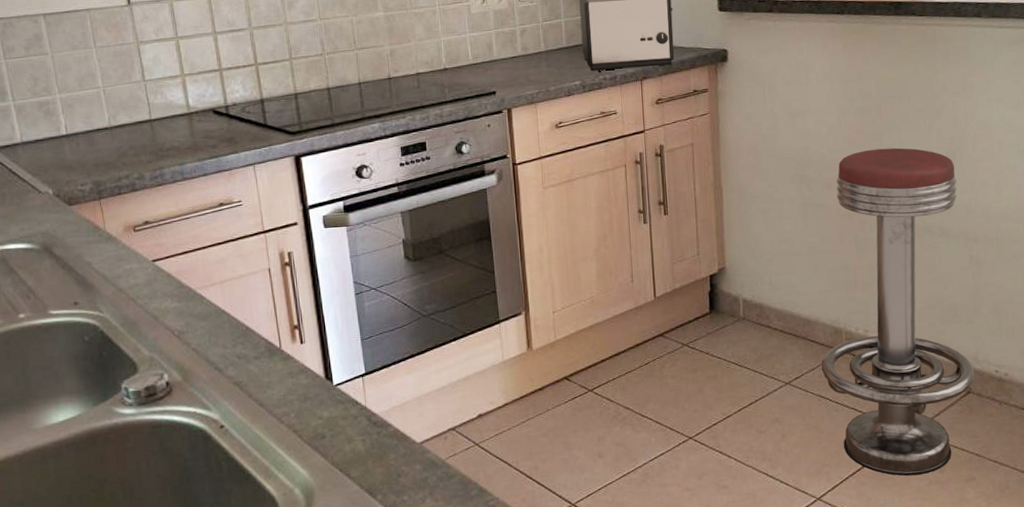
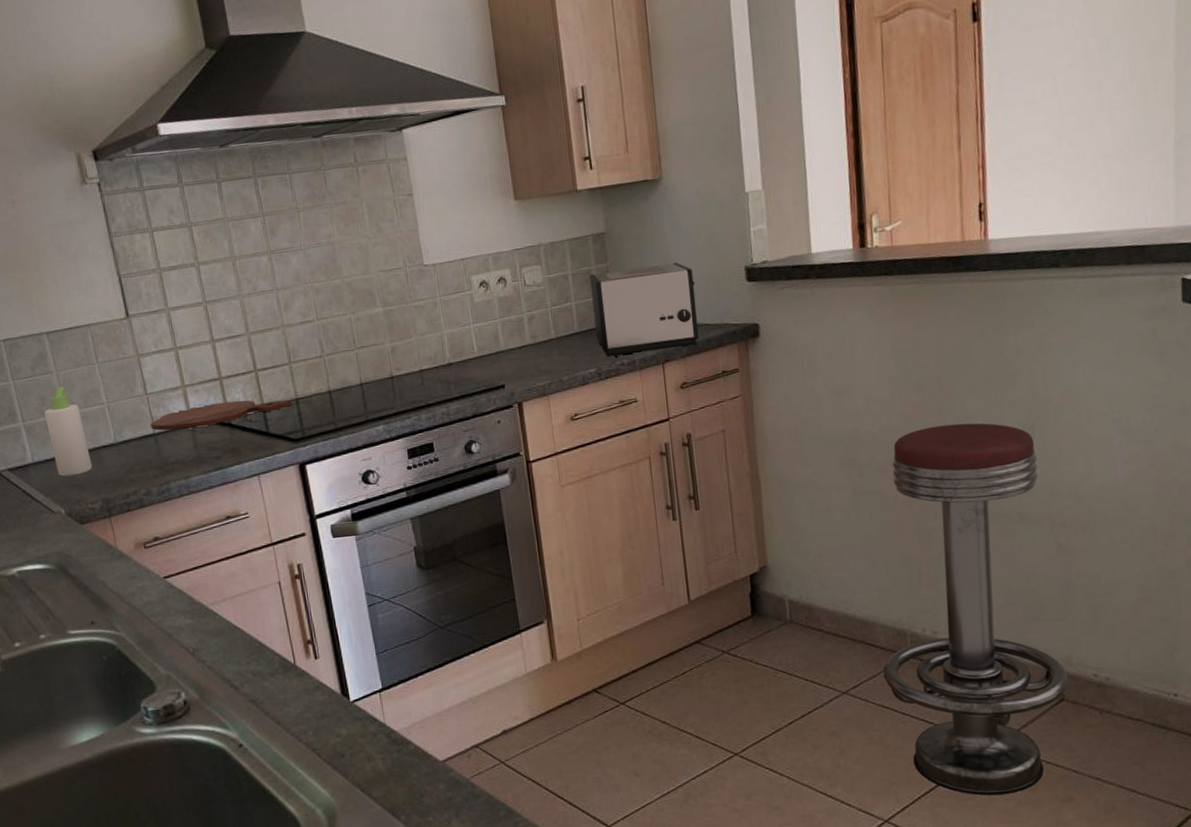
bottle: none [37,61,84,157] -> present [44,379,93,476]
cutting board: none [147,92,291,118] -> present [150,400,292,431]

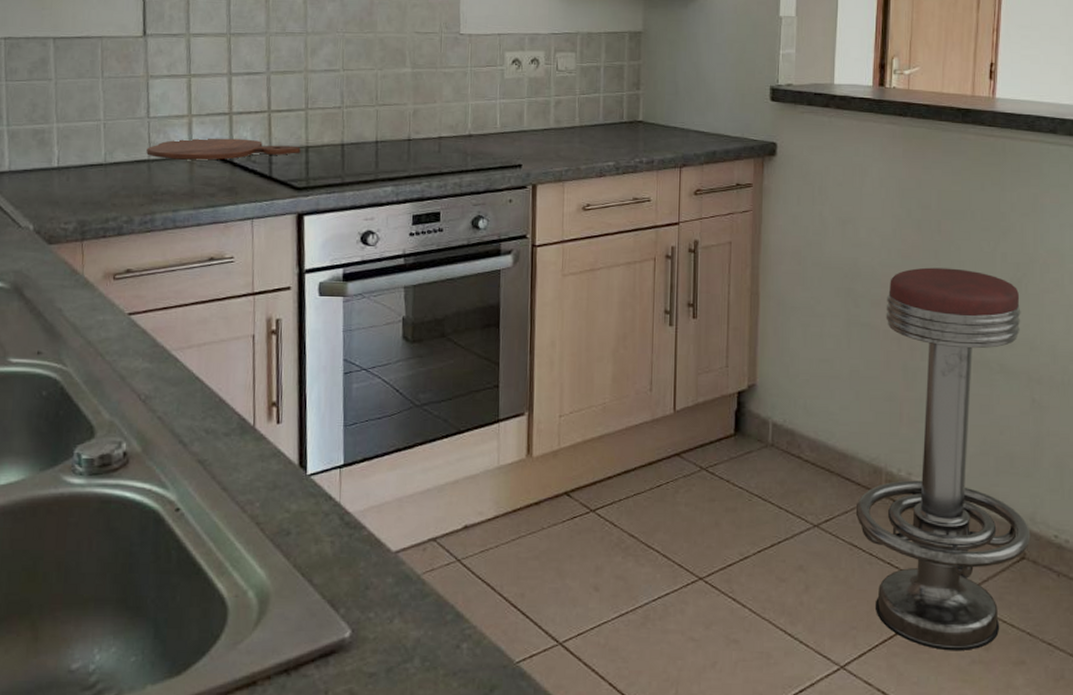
bottle: present [44,379,93,476] -> none [32,88,75,190]
toaster: present [590,262,700,357] -> none [619,69,721,155]

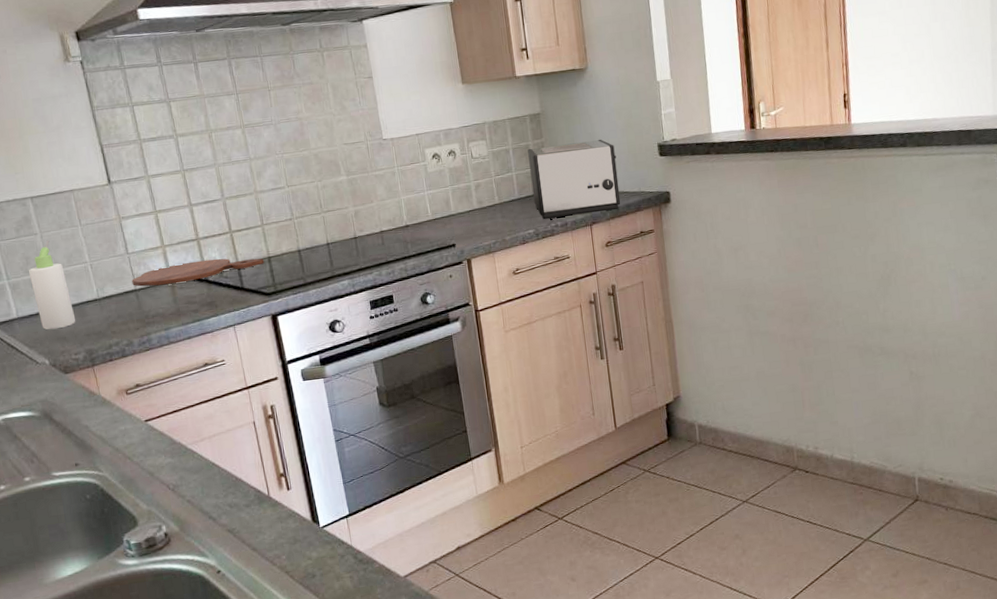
bottle: none [32,88,75,190] -> present [29,240,76,330]
toaster: none [619,69,721,155] -> present [527,139,621,220]
bar stool: present [855,267,1031,651] -> none [775,274,921,582]

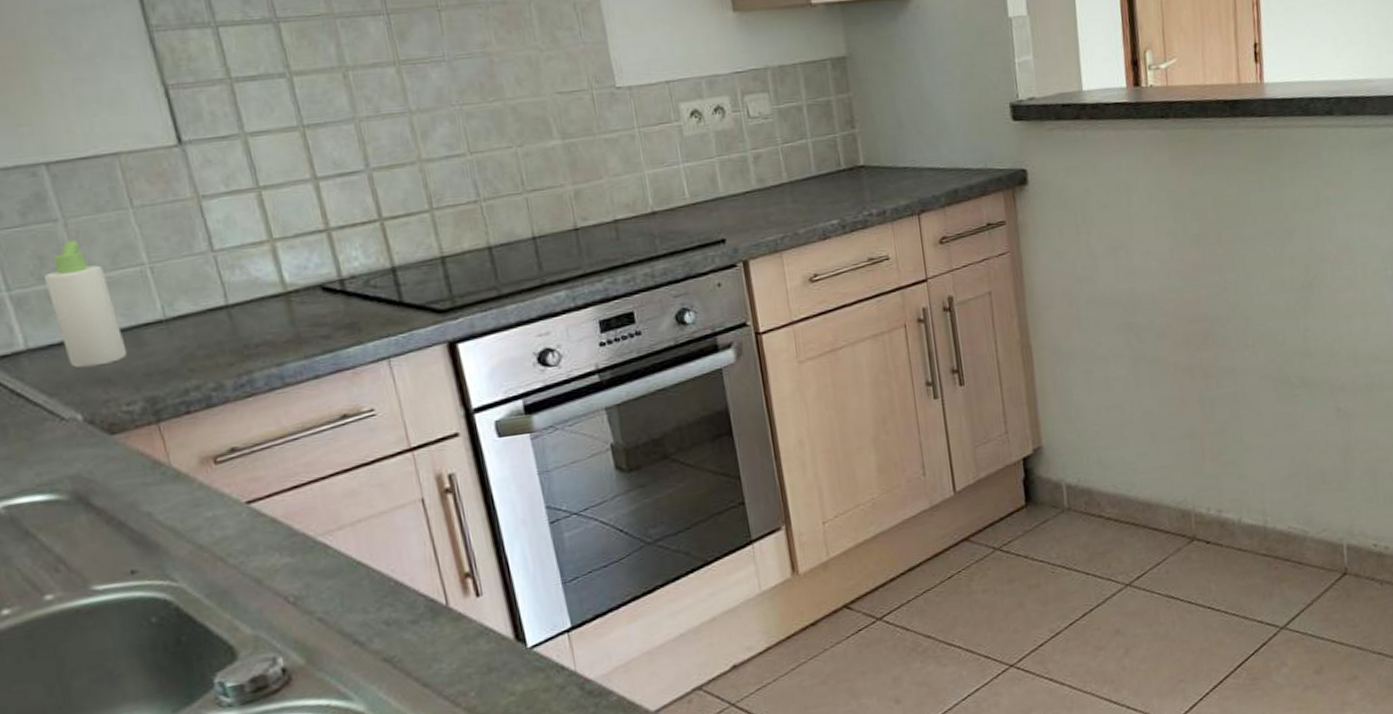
cutting board: present [132,258,265,287] -> none [220,258,436,301]
toaster: present [527,139,621,220] -> none [829,95,960,206]

